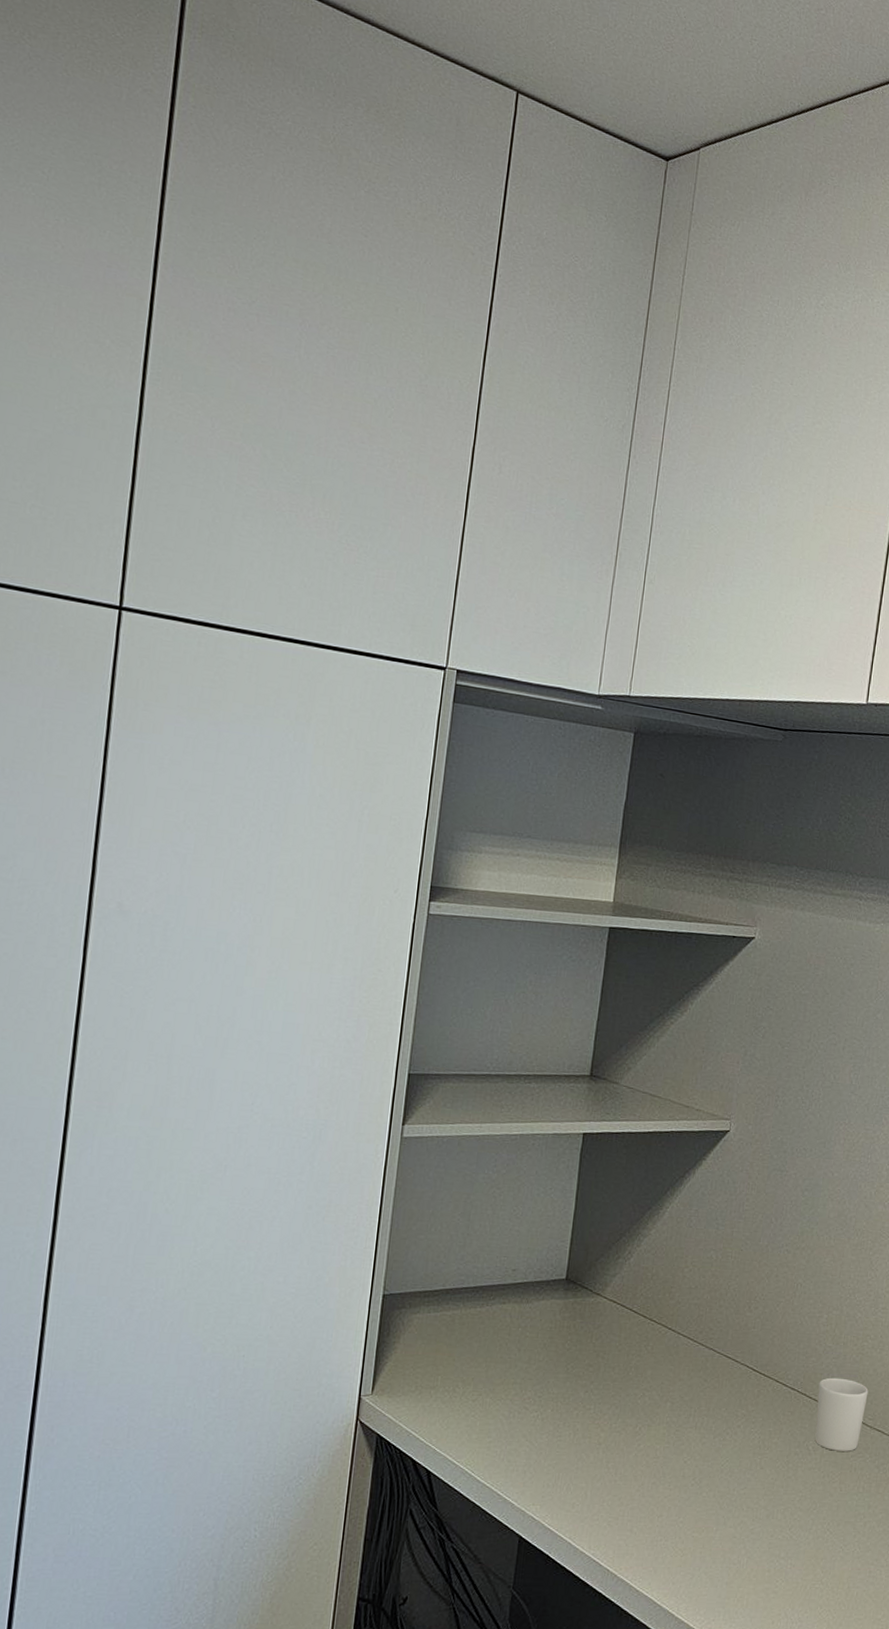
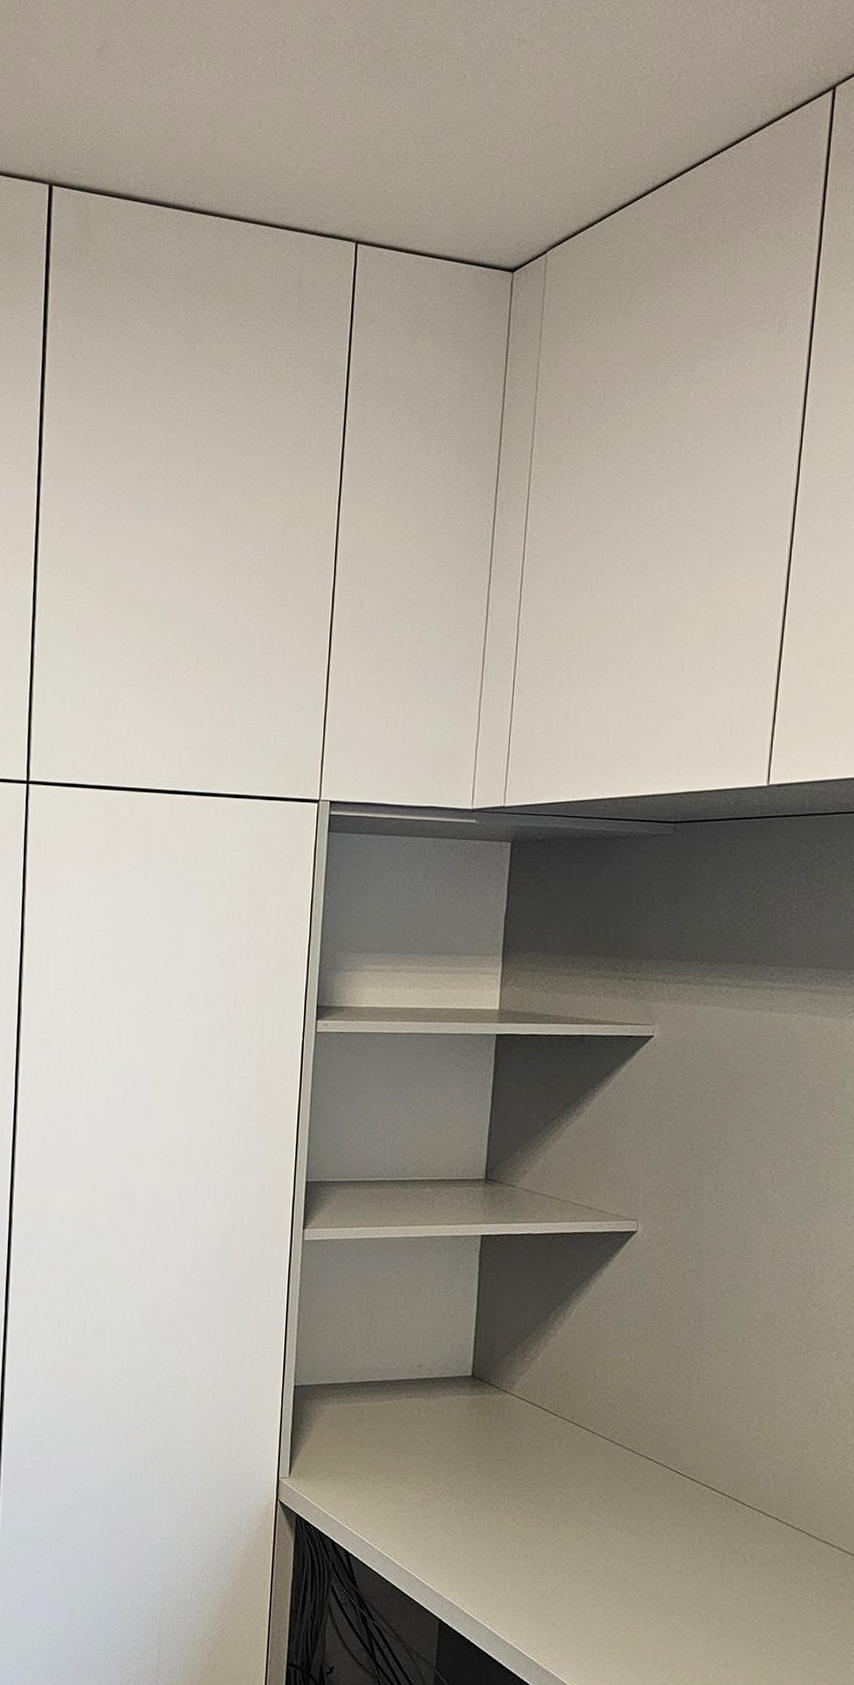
mug: present [815,1377,869,1452] -> none [751,1484,812,1563]

